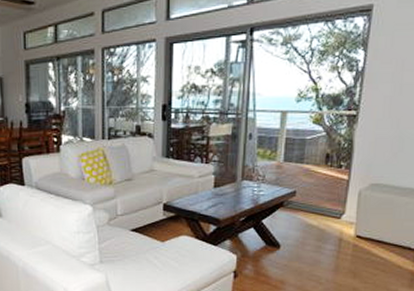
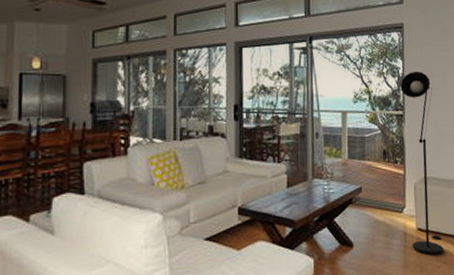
floor lamp: none [347,63,400,263] -> present [400,71,444,255]

